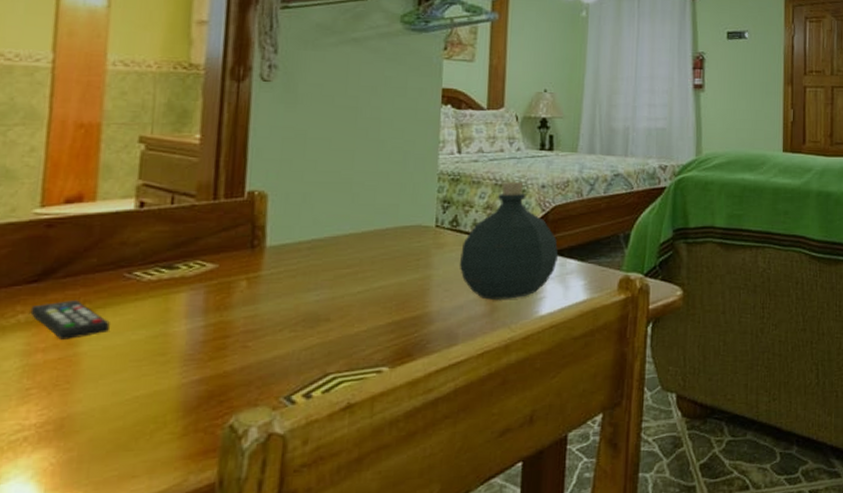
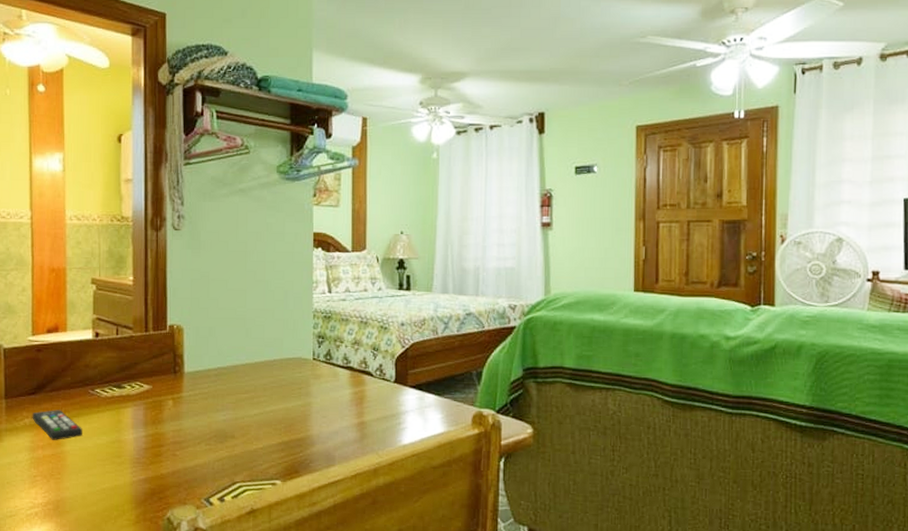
bottle: present [459,182,559,300] -> none [333,320,418,428]

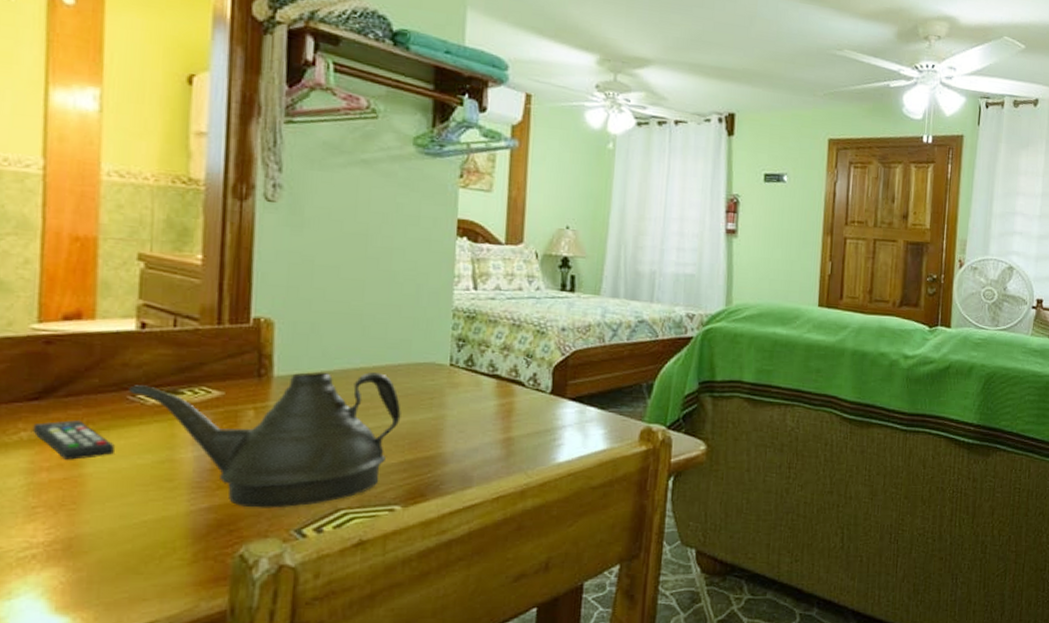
teapot: none [90,367,278,481] -> present [129,372,401,508]

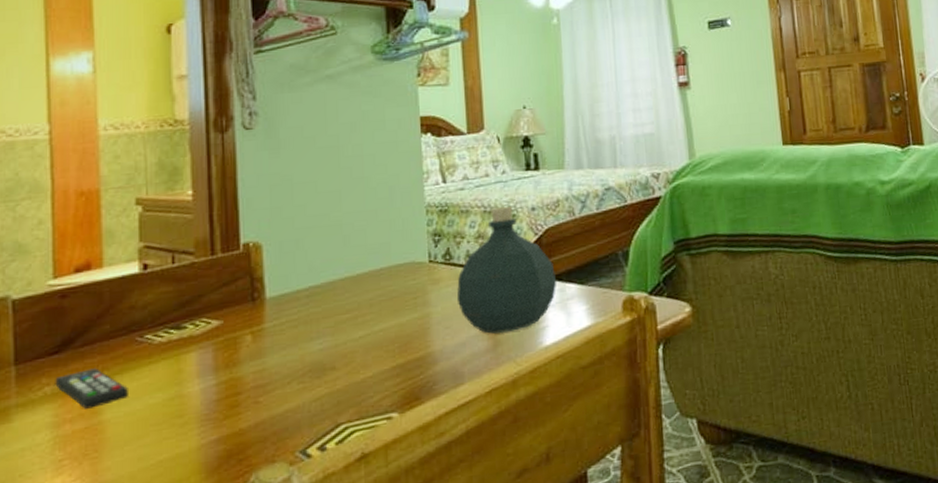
teapot: present [129,372,401,508] -> none [137,280,388,434]
bottle: none [474,322,578,444] -> present [456,207,557,334]

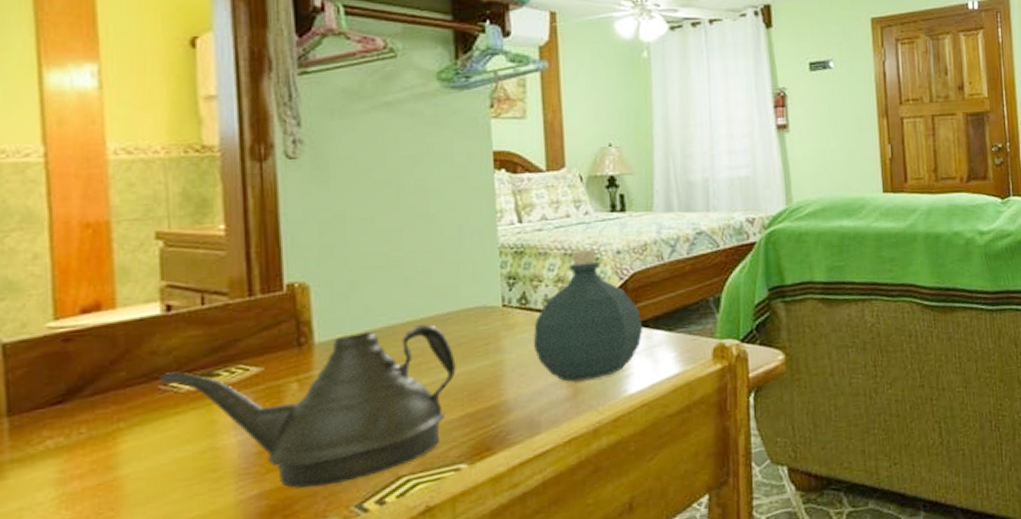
remote control: present [55,368,128,411] -> none [59,419,150,466]
teapot: none [137,280,388,434] -> present [160,324,456,488]

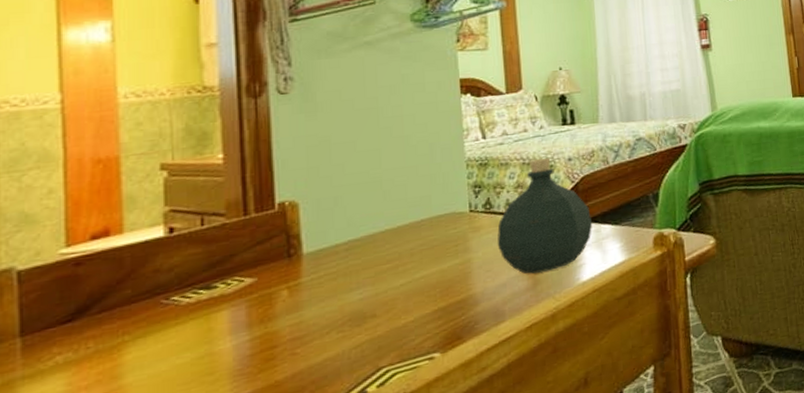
teapot: present [160,324,456,488] -> none [162,231,430,385]

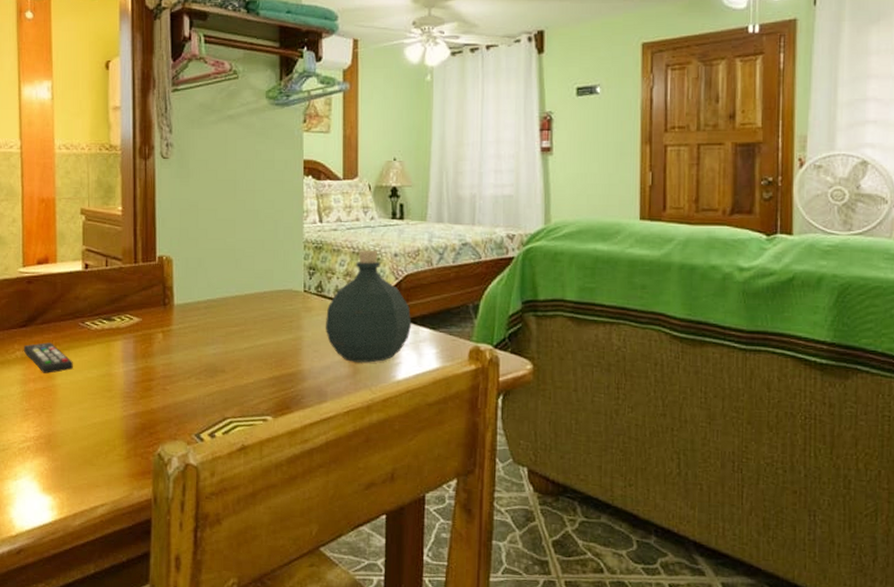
remote control: none [68,333,152,376] -> present [23,342,73,374]

